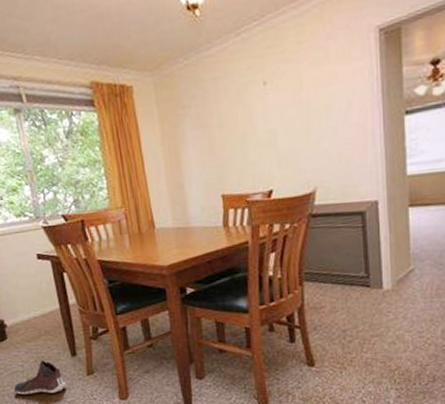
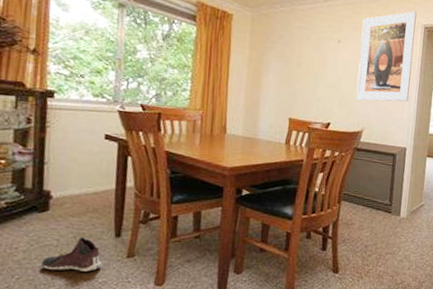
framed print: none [291,11,372,154] -> present [356,11,417,102]

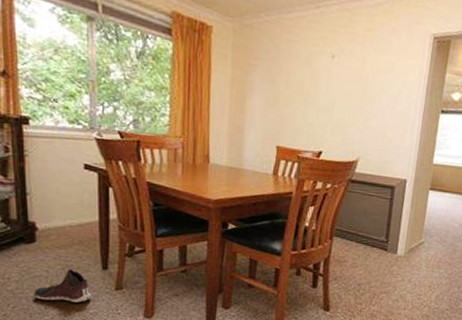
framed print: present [356,11,417,102] -> none [351,17,425,127]

